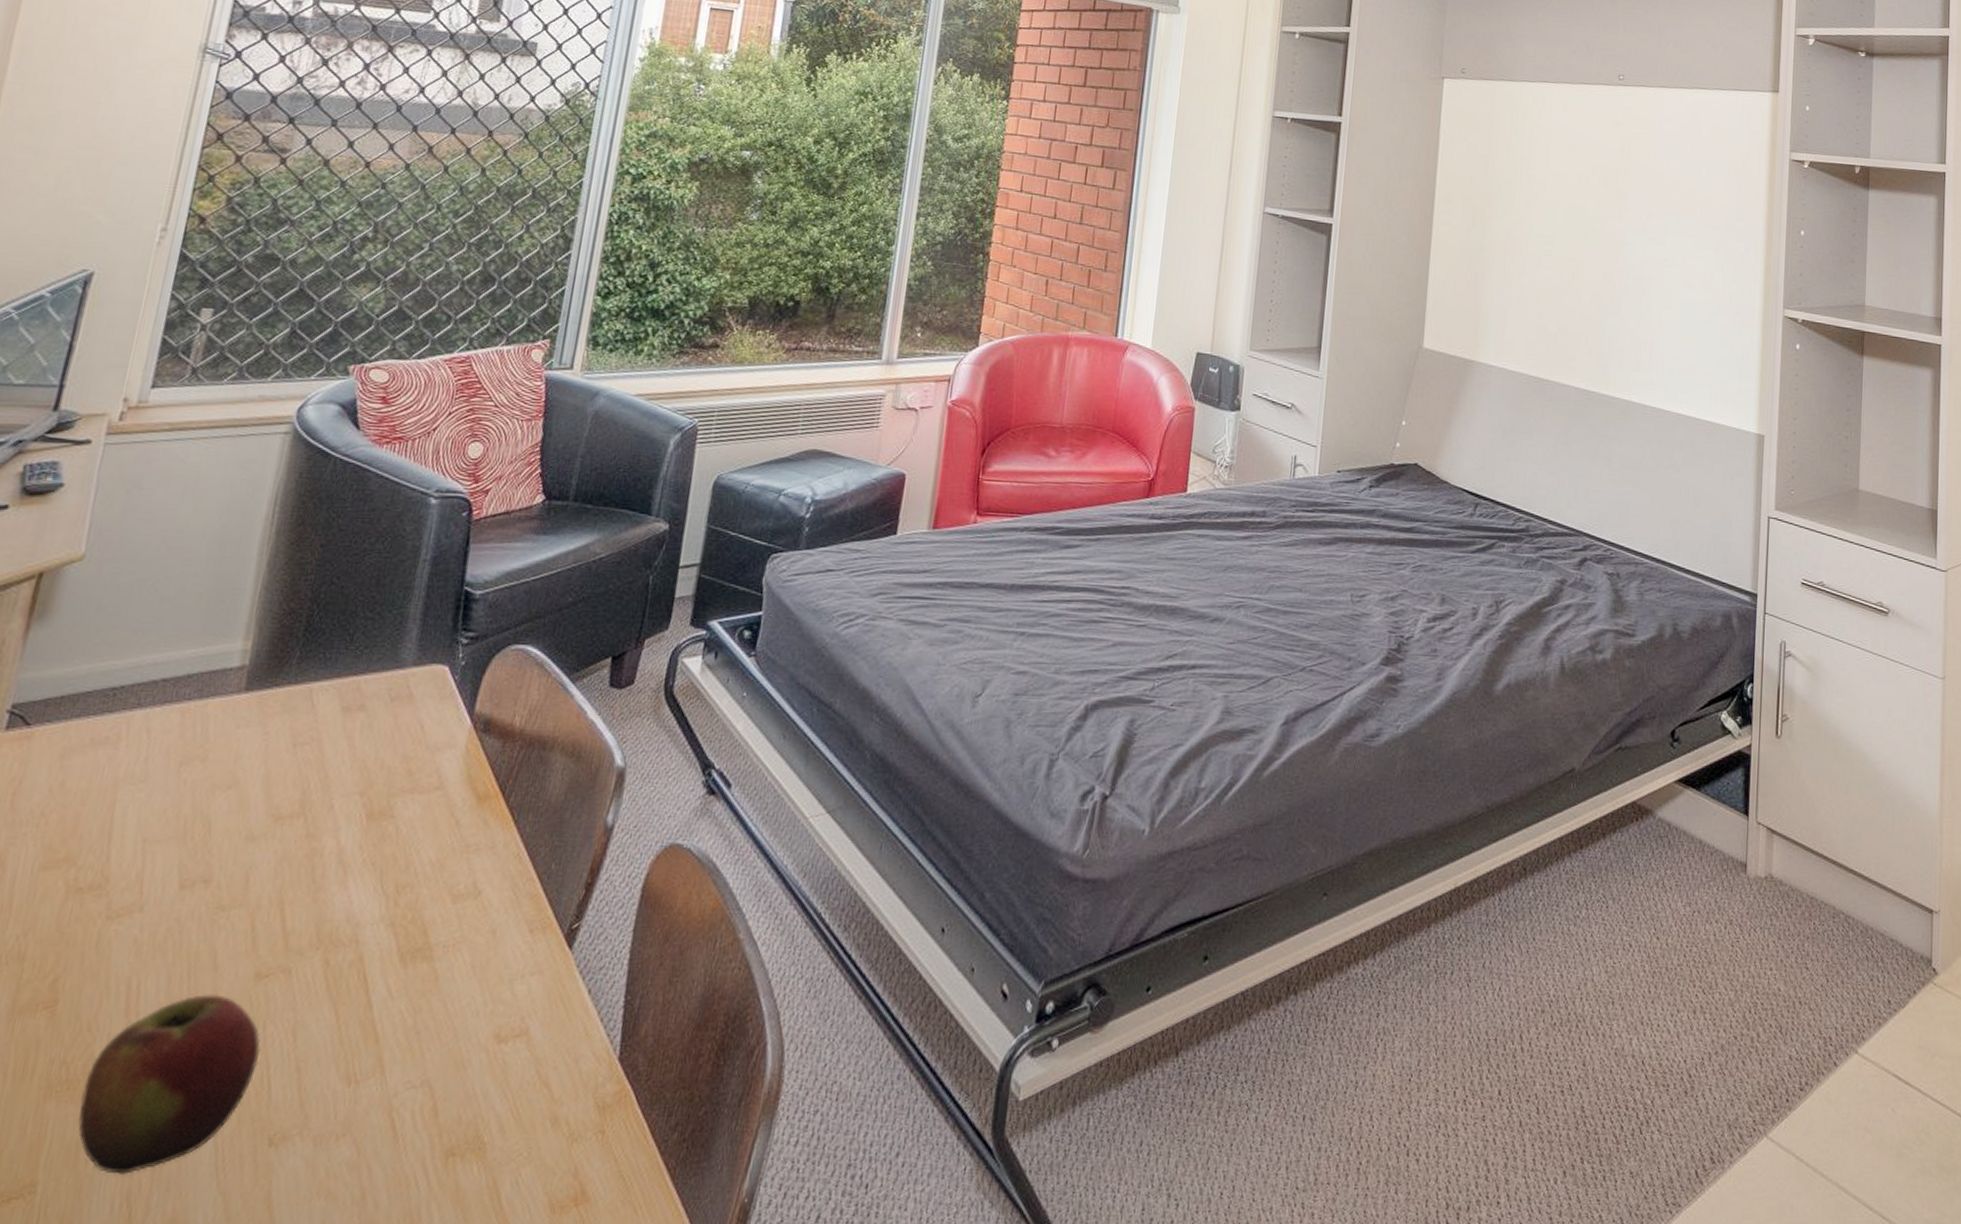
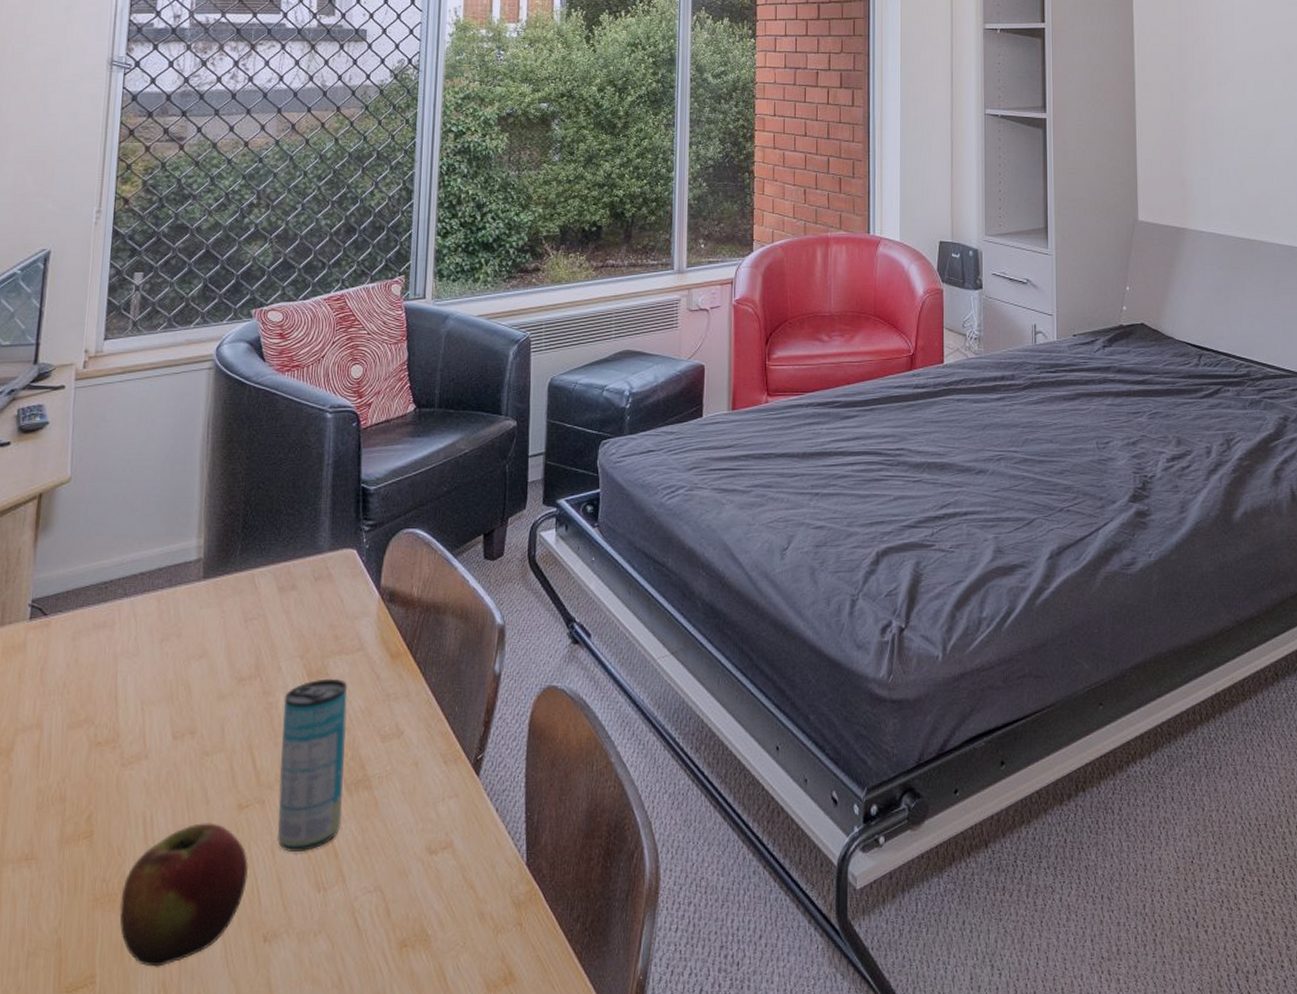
beverage can: none [301,821,417,1034] -> present [276,678,348,852]

